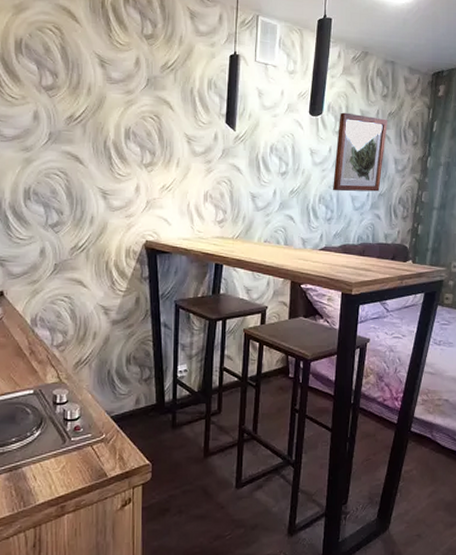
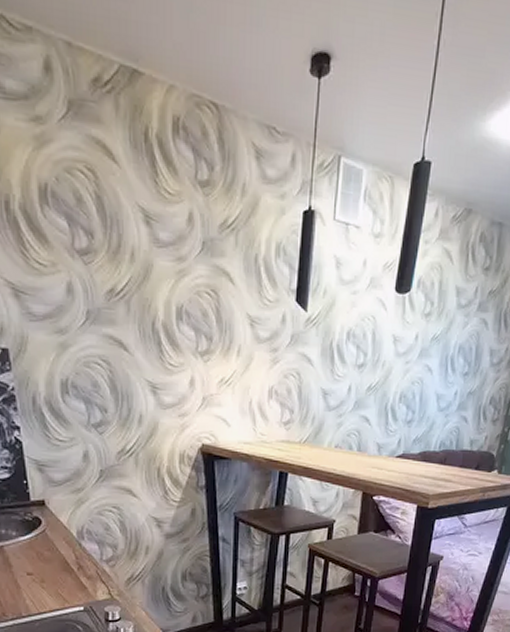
wall art: present [333,112,389,192] -> none [416,289,488,390]

